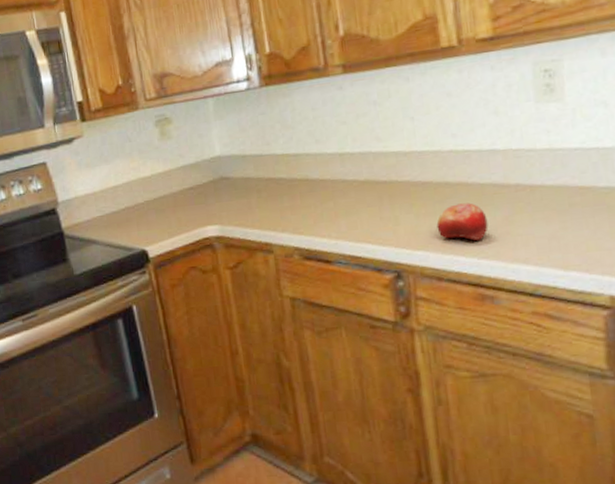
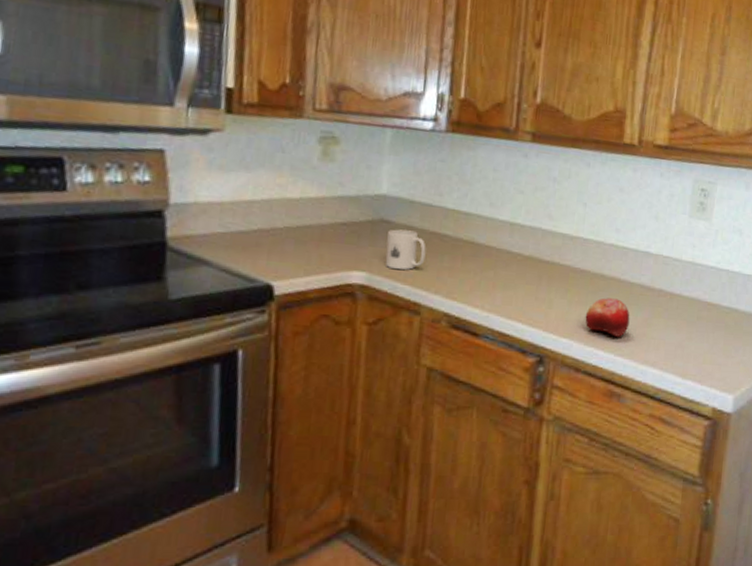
mug: none [229,181,267,218] -> present [385,229,426,270]

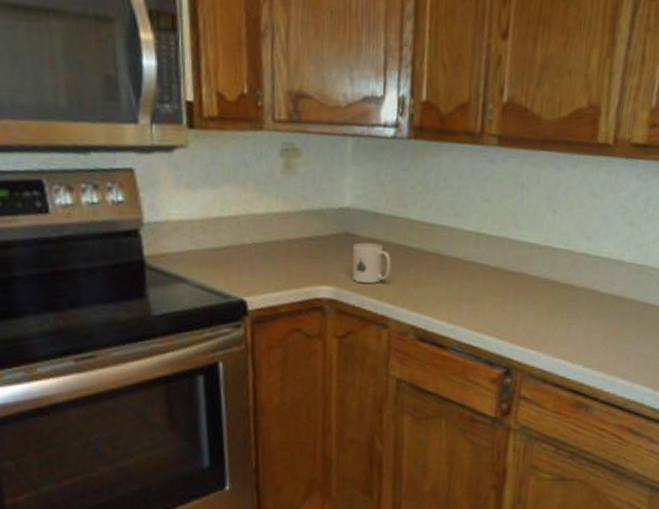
fruit: present [585,298,630,337] -> none [553,309,600,349]

